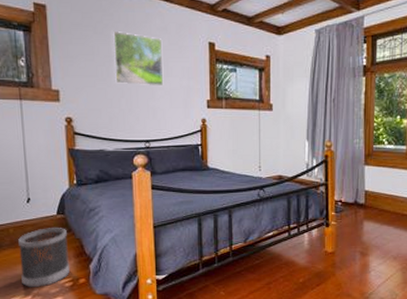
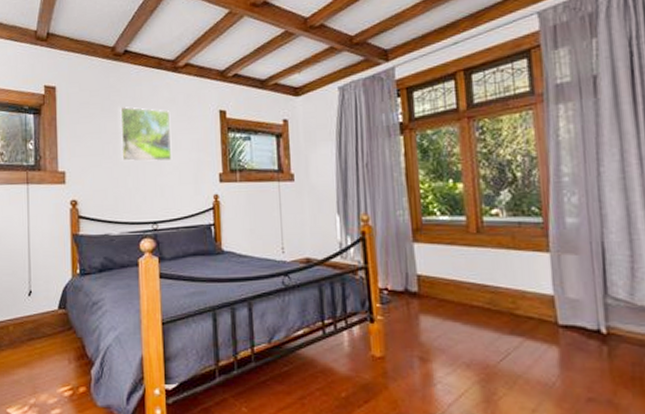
wastebasket: present [18,228,71,288] -> none [17,325,70,397]

